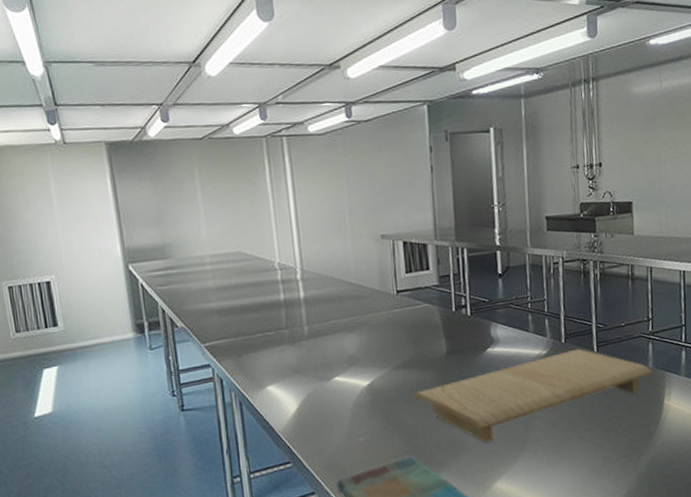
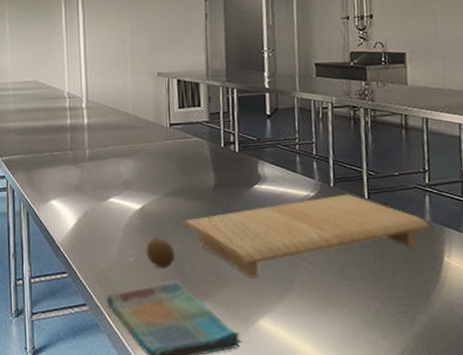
fruit: none [377,413,409,445] -> present [146,237,175,268]

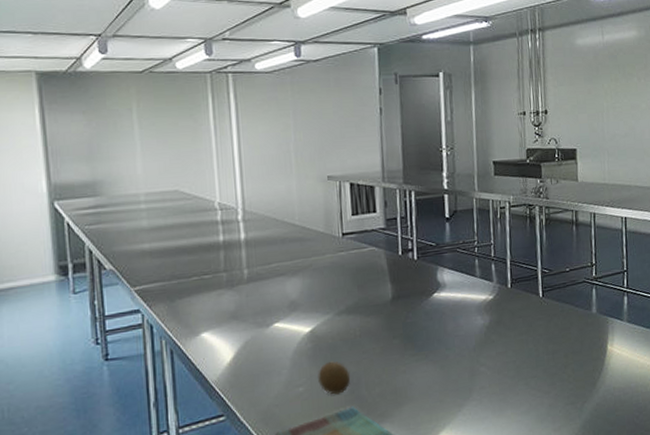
cutting board: present [181,194,430,278] -> none [356,293,596,392]

